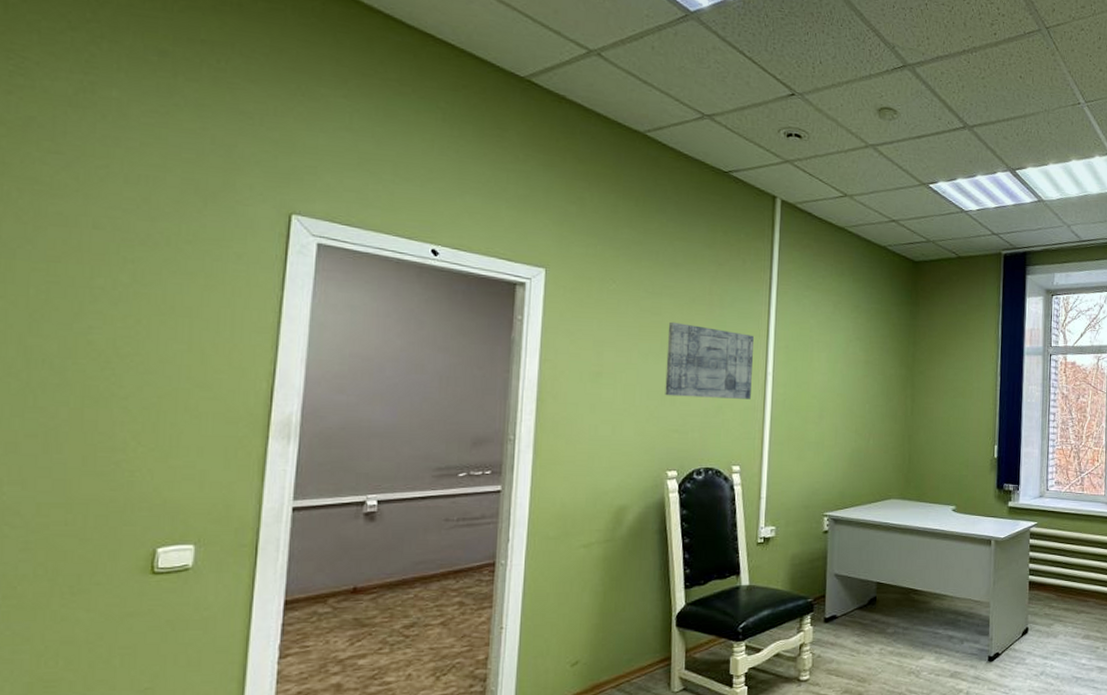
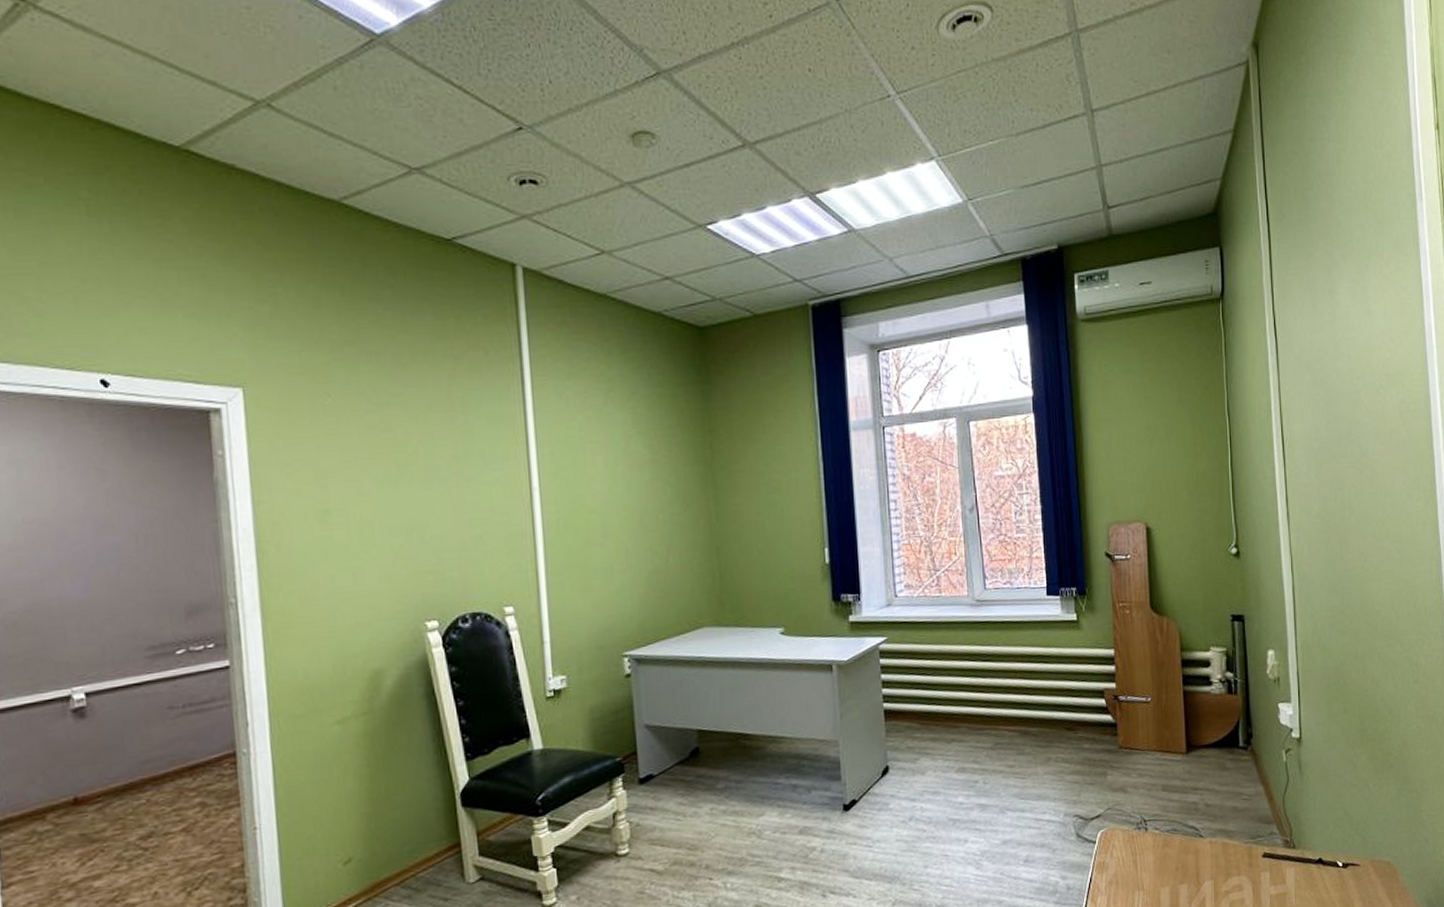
wall art: present [665,321,754,399] -> none [402,437,516,530]

